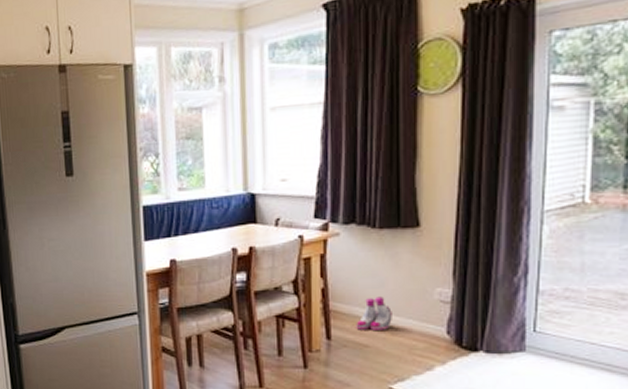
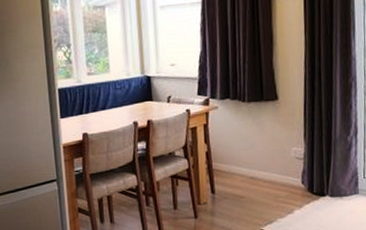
boots: present [356,297,392,330] -> none [233,156,261,184]

